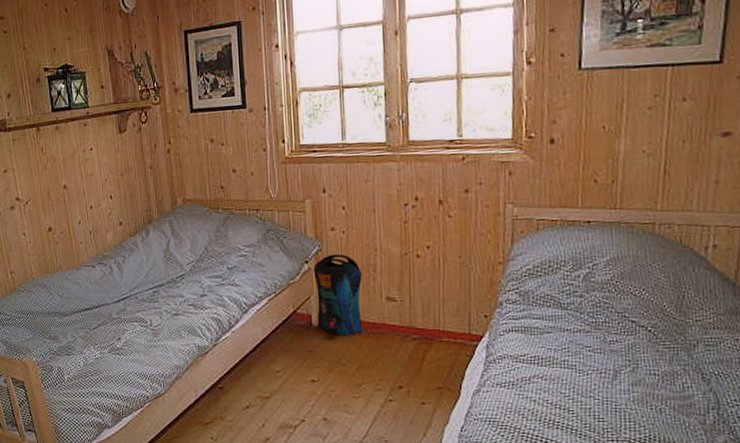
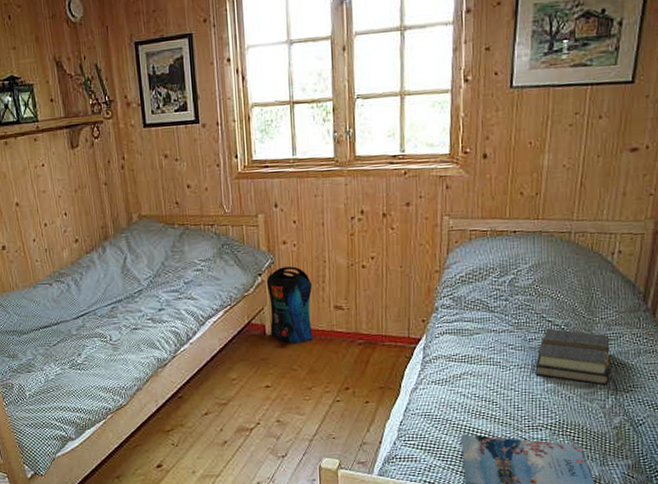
book: none [618,330,710,397] -> present [535,328,610,385]

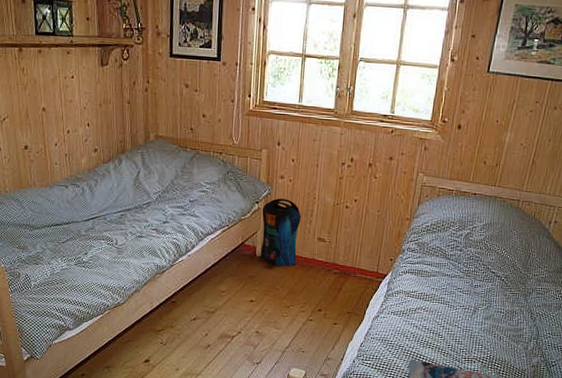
book: present [535,328,610,385] -> none [476,278,539,330]

